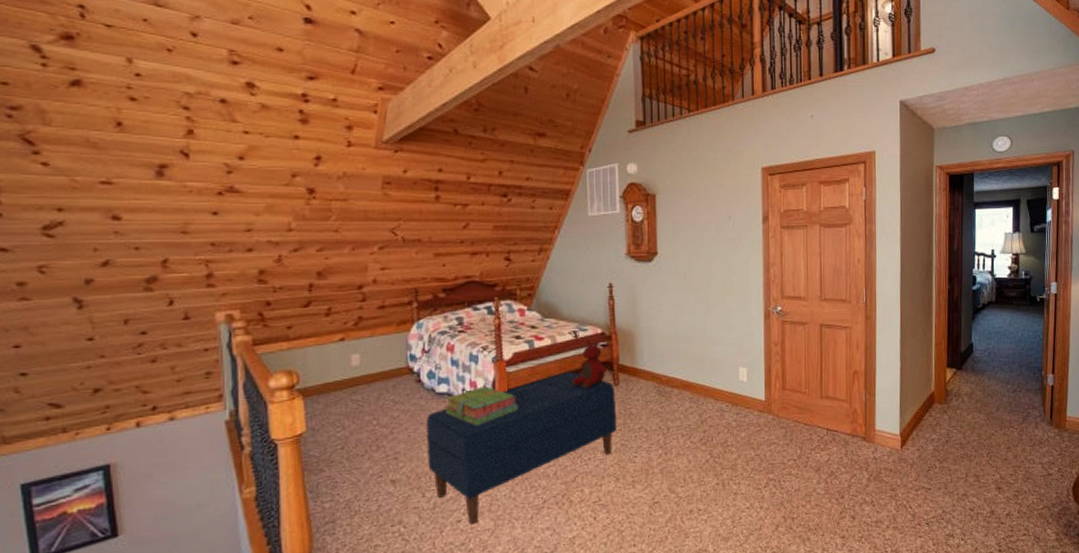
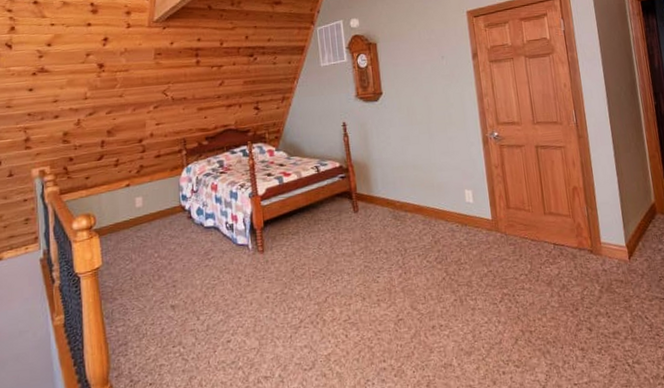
bench: present [426,371,616,524] -> none [197,202,359,344]
stack of books: present [444,385,518,427] -> none [211,218,273,255]
teddy bear: present [571,340,607,389] -> none [317,173,347,217]

